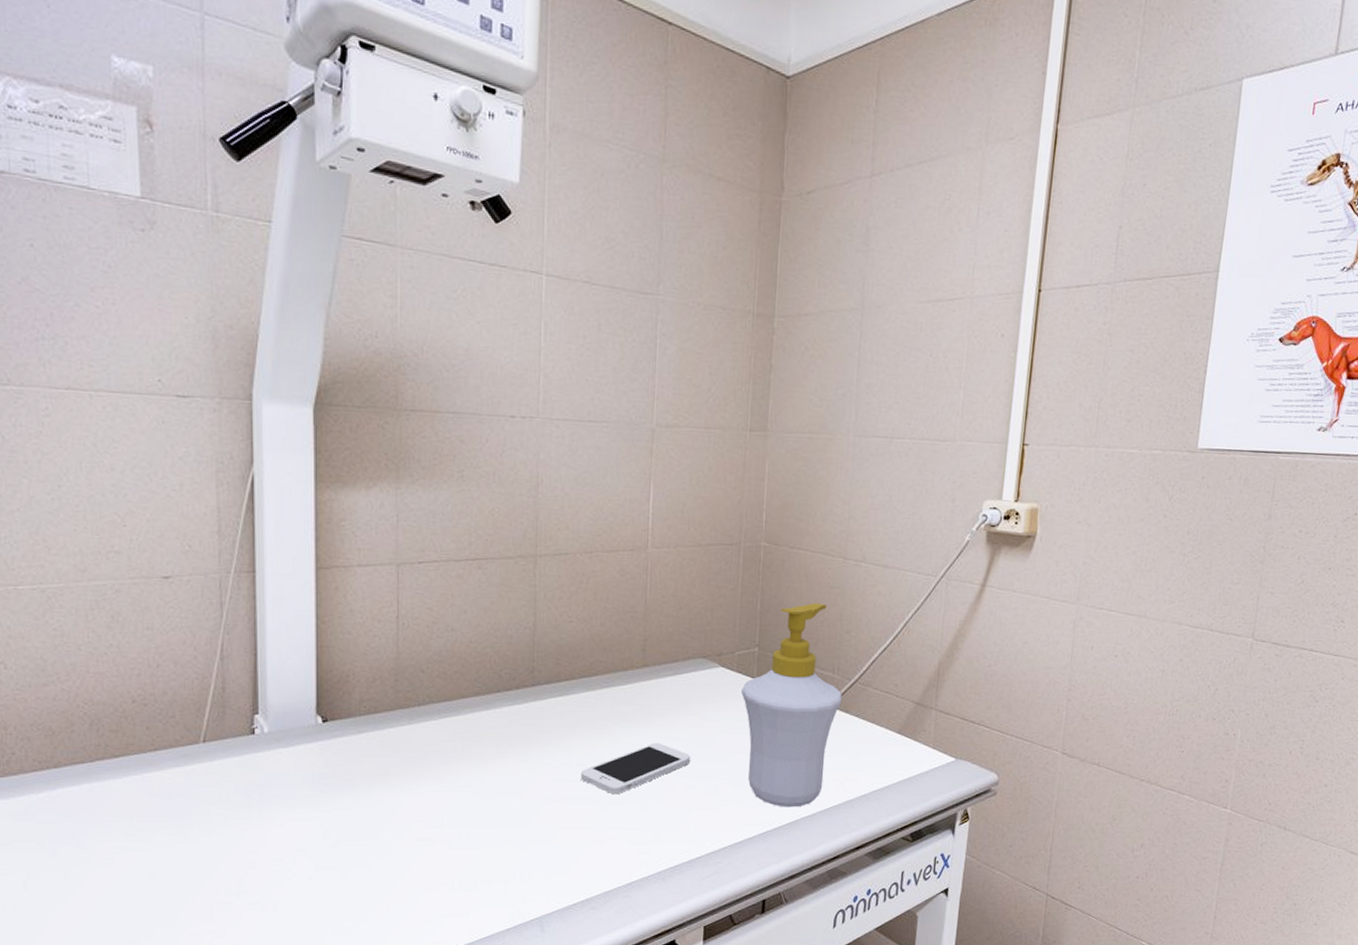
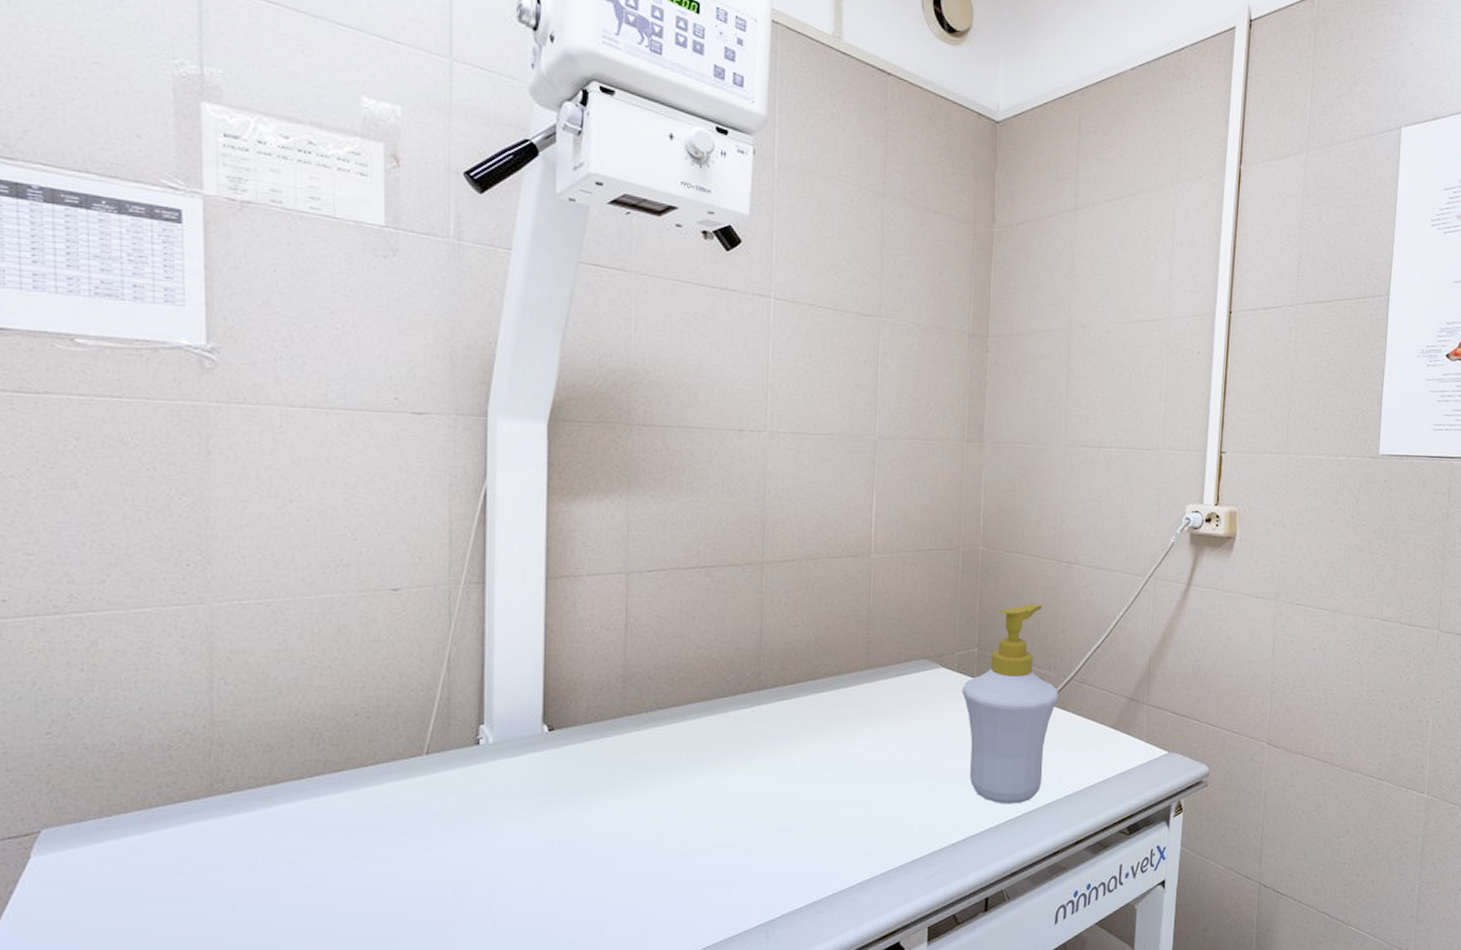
smartphone: present [580,742,691,795] -> none [805,743,914,796]

